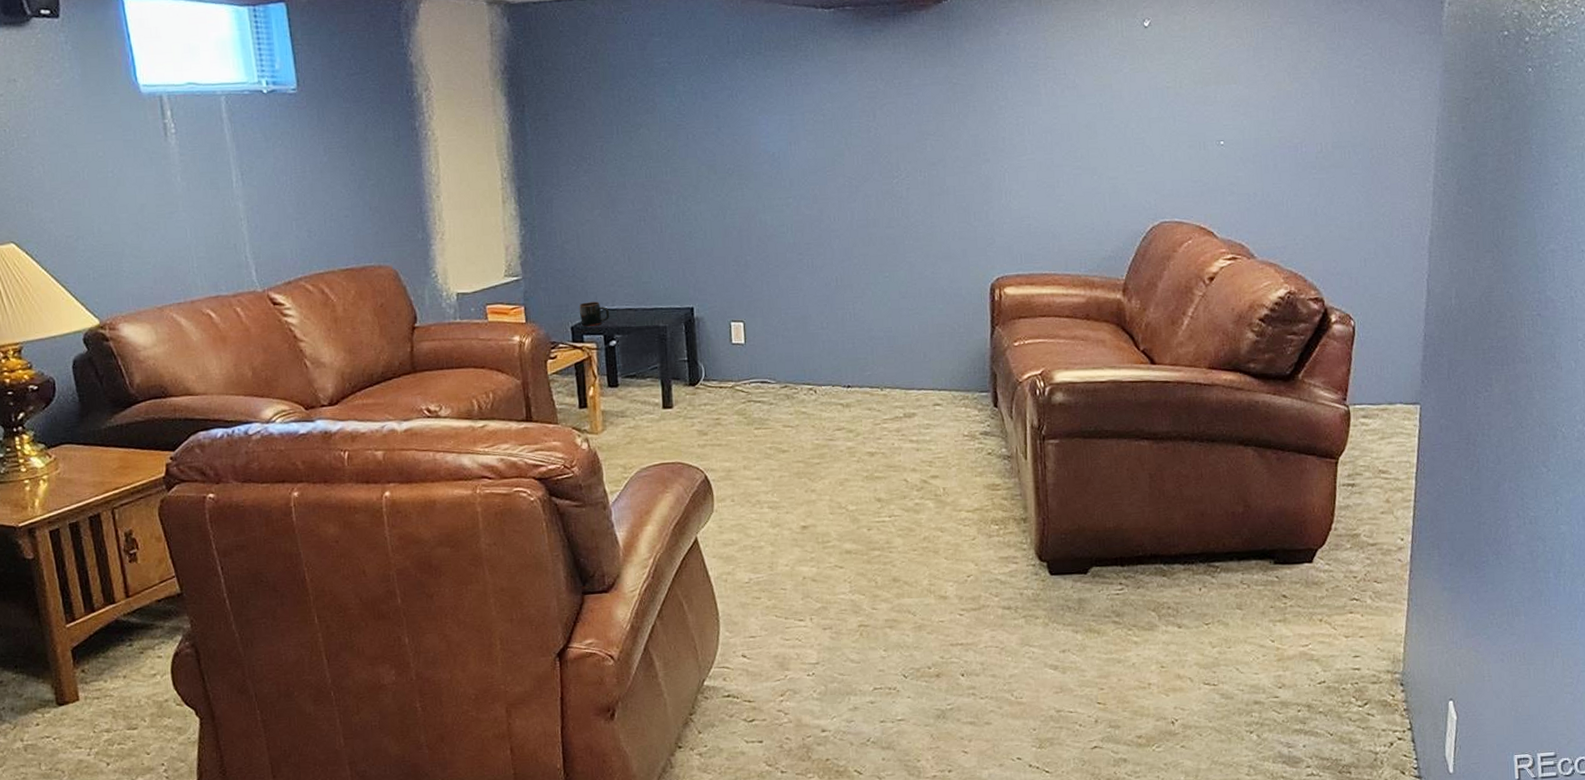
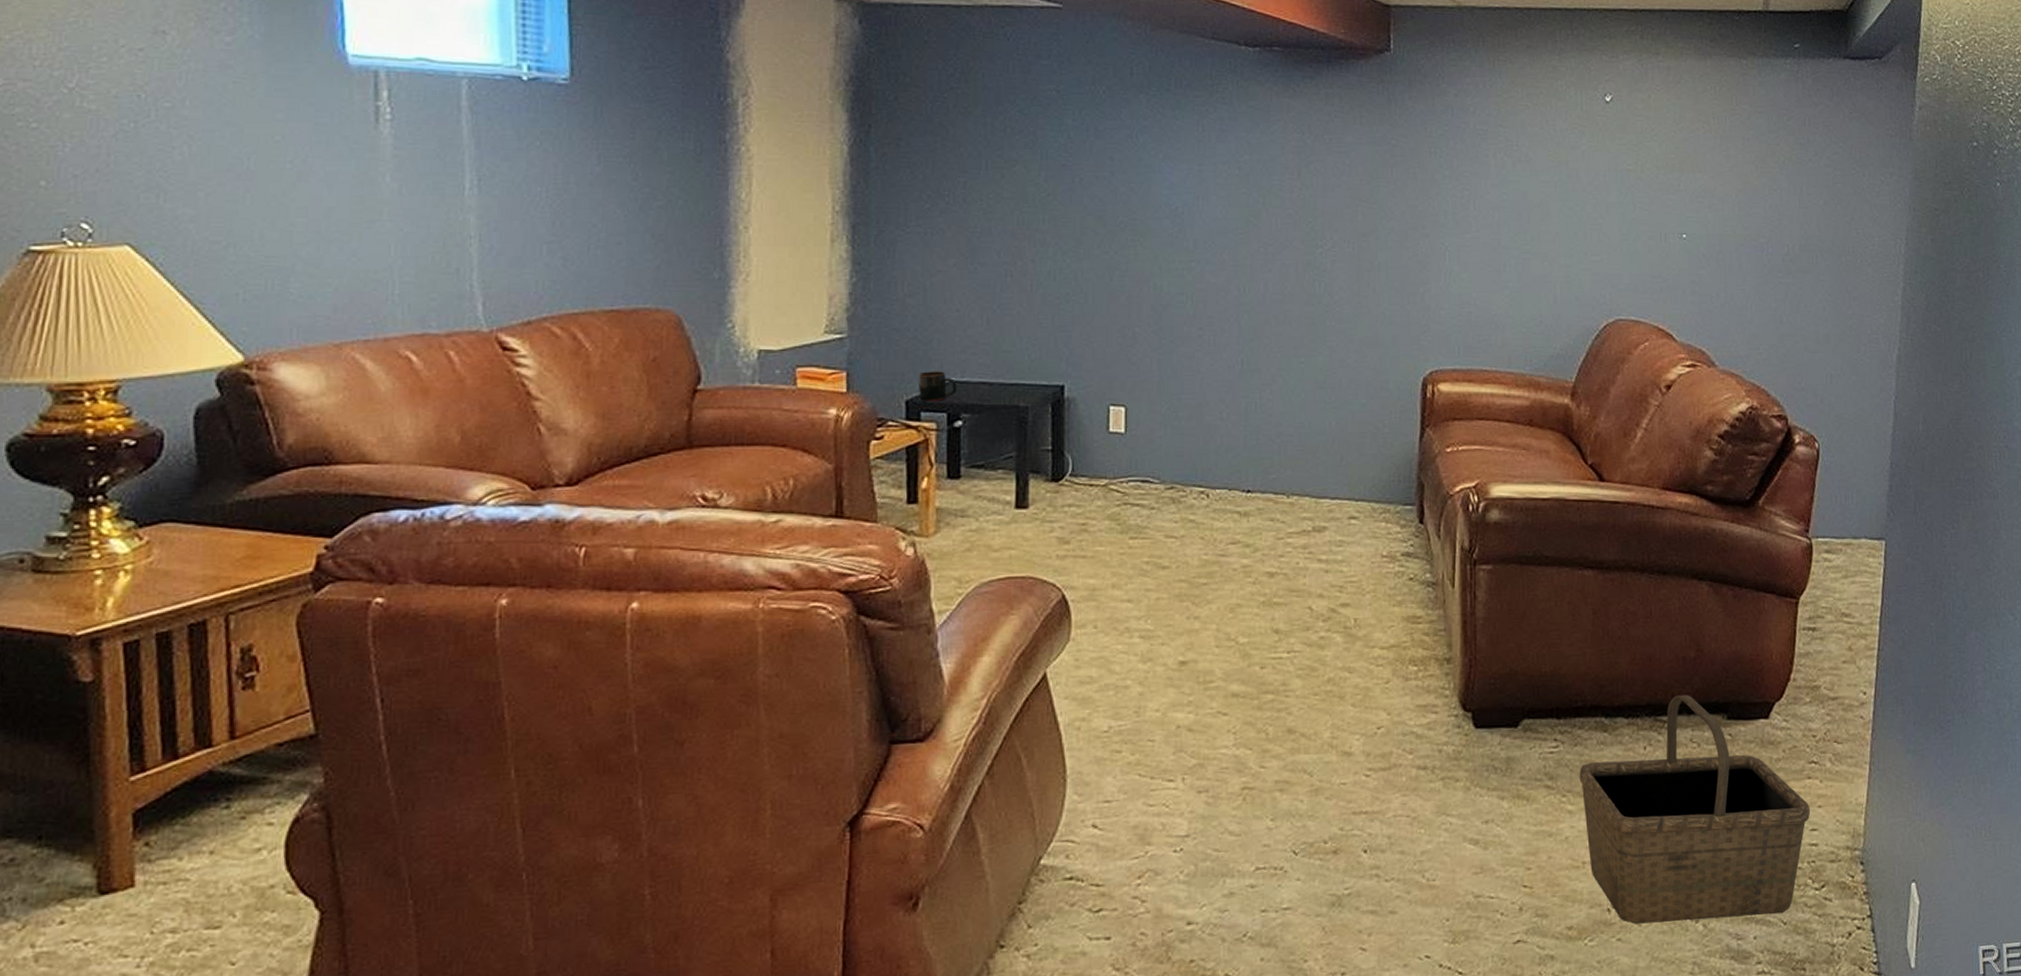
basket: none [1142,544,1353,734] -> present [1579,695,1811,924]

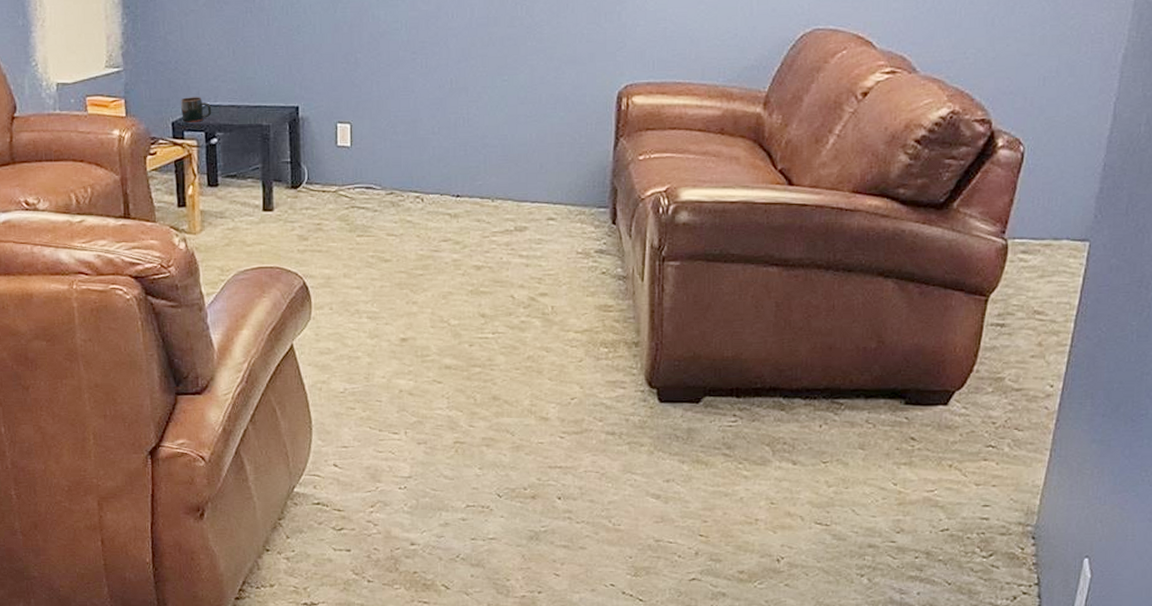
basket: present [1579,695,1811,924] -> none [755,381,984,575]

